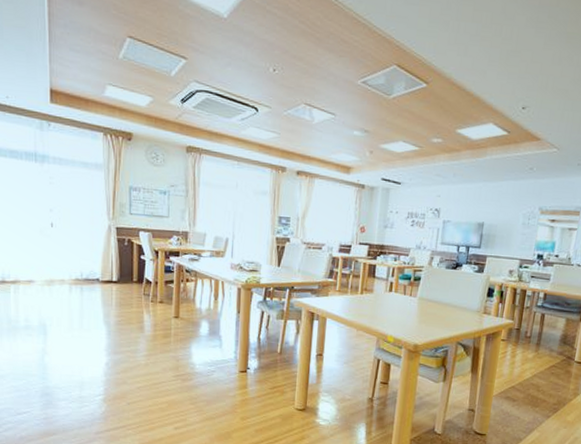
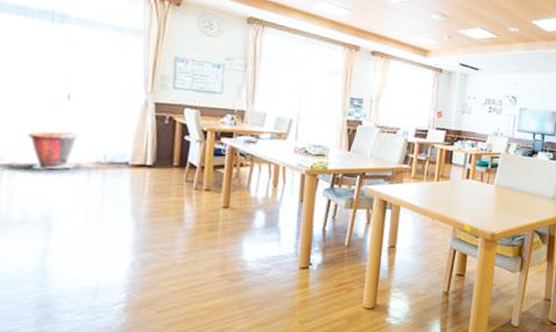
waste bin: none [25,253,62,286] -> present [27,130,80,170]

